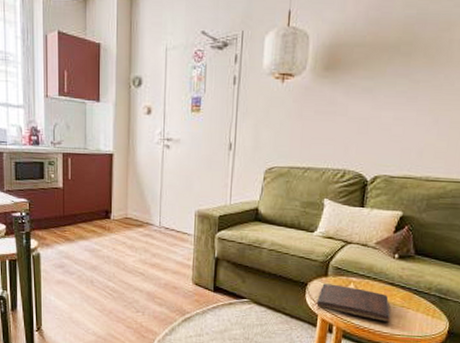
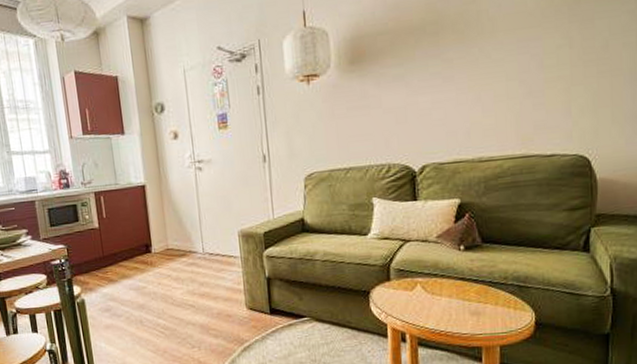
book: present [316,283,391,323] -> none [383,288,468,323]

